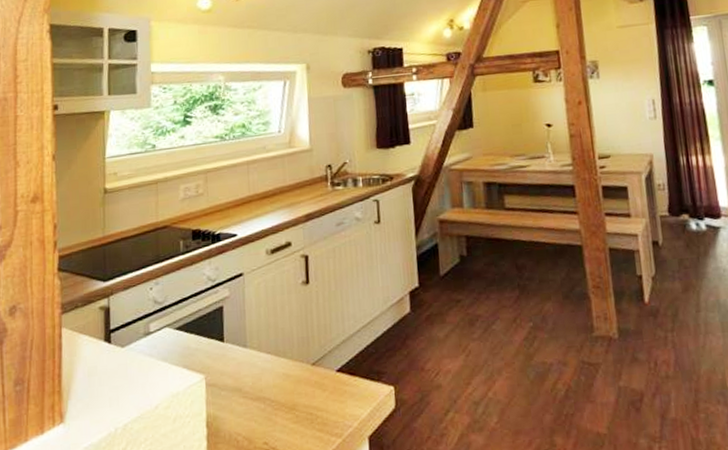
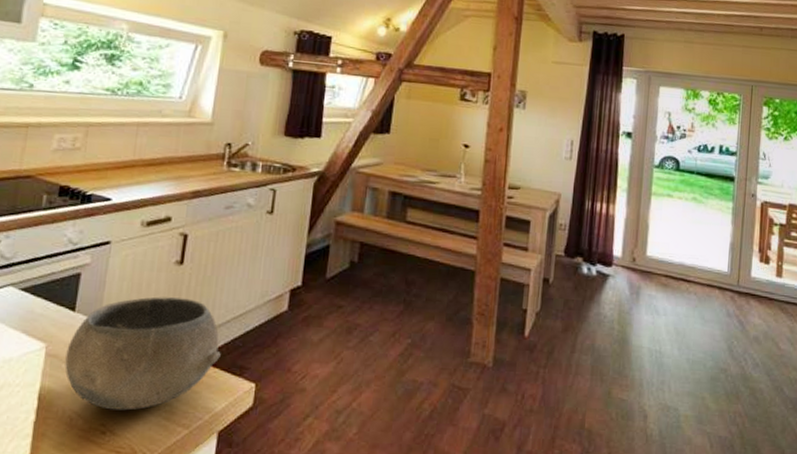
bowl: none [223,315,358,429] -> present [65,297,221,411]

